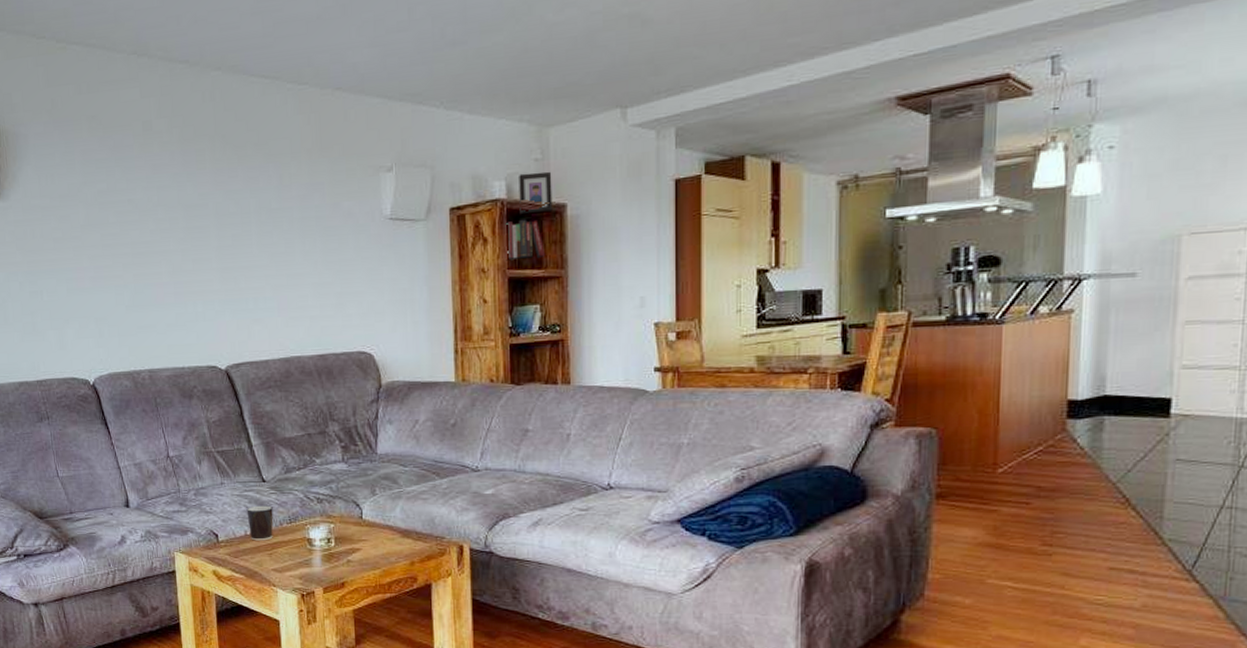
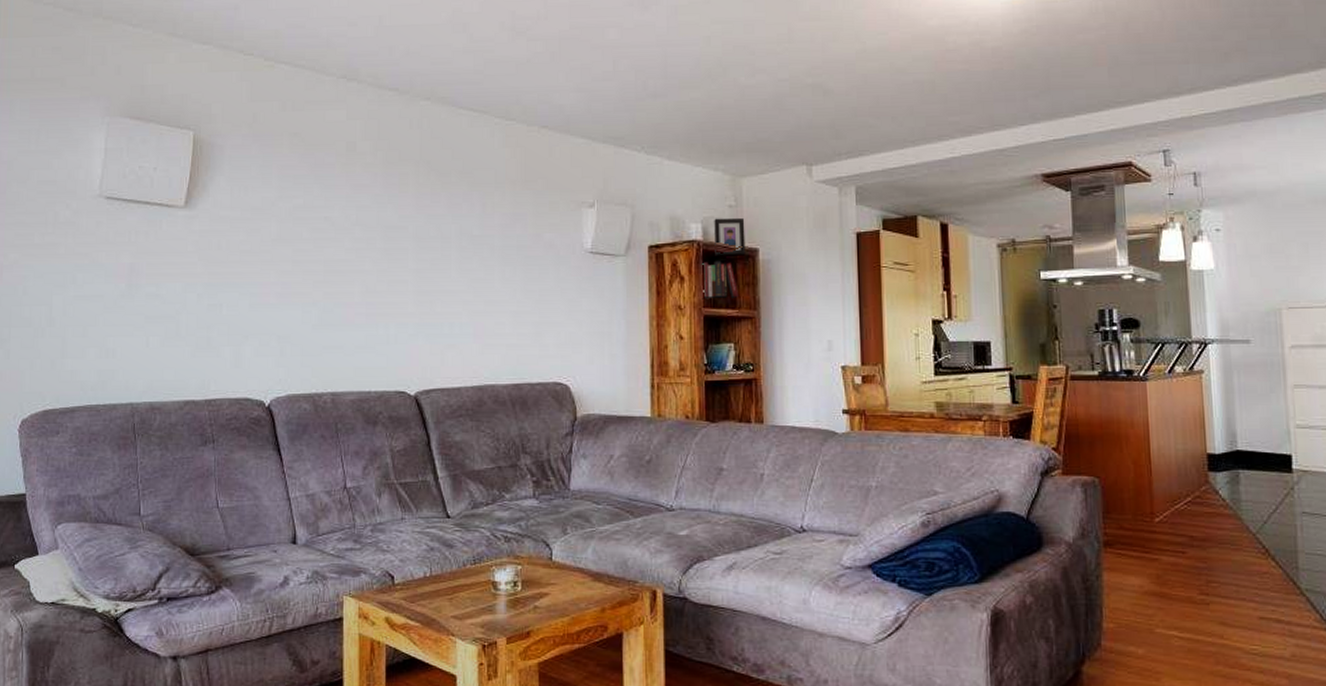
mug: present [246,505,274,541] -> none [427,544,456,584]

